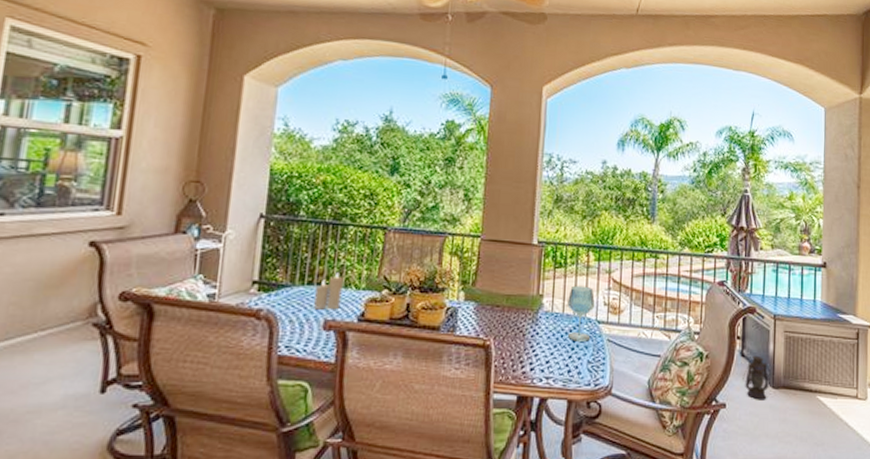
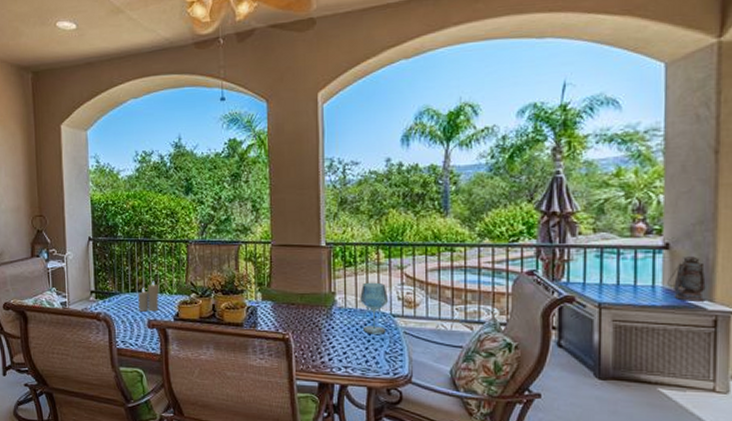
lantern: present [743,355,769,400] -> none [561,346,594,392]
lantern: none [825,275,851,316] -> present [667,256,706,301]

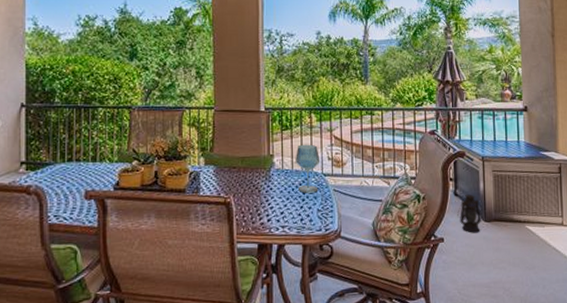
candle: present [138,281,159,312] -> none [75,149,98,182]
lantern: none [561,346,594,392] -> present [457,194,481,233]
lantern: present [667,256,706,301] -> none [527,117,552,153]

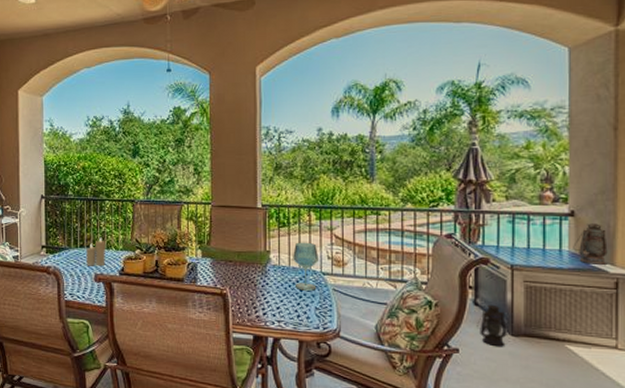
candle: none [75,149,98,182] -> present [86,237,106,266]
lantern: none [527,117,552,153] -> present [573,223,608,265]

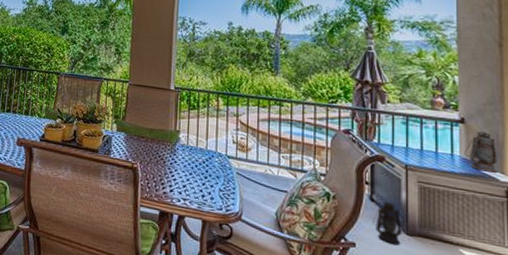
candle: present [86,237,106,266] -> none [11,104,30,132]
wine glass: present [293,242,319,291] -> none [200,125,225,173]

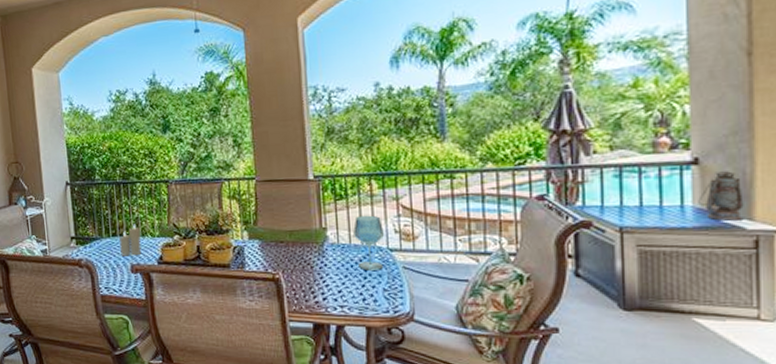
candle: none [11,104,30,132] -> present [119,224,142,256]
wine glass: none [200,125,225,173] -> present [353,215,385,270]
lantern: present [373,201,402,246] -> none [580,275,618,324]

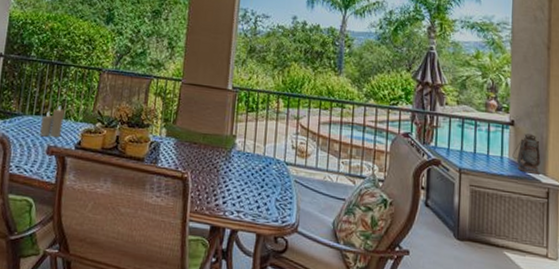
wine glass: present [353,215,385,270] -> none [258,128,284,181]

